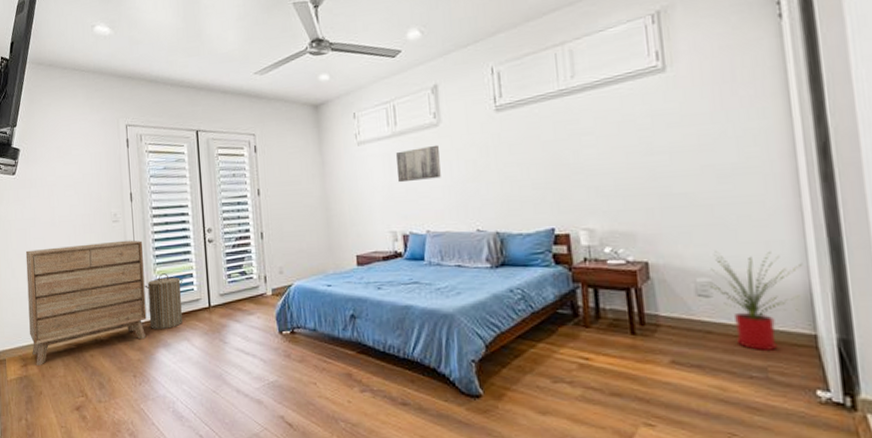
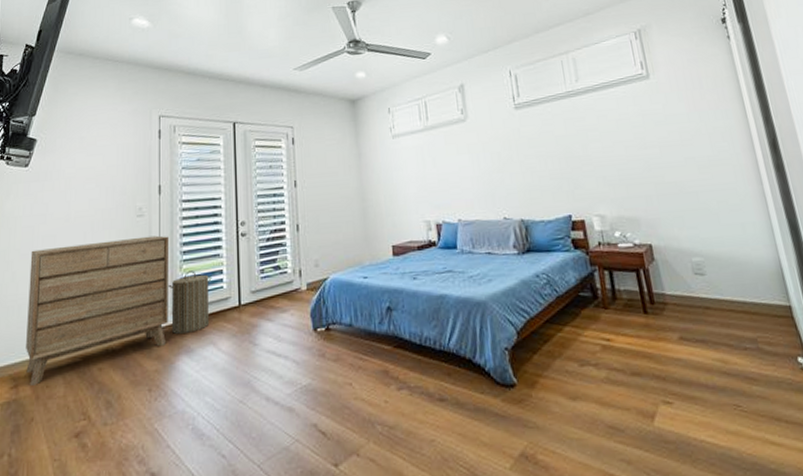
wall art: present [396,144,441,183] -> none [428,138,470,174]
house plant: present [708,251,803,350] -> none [702,233,774,323]

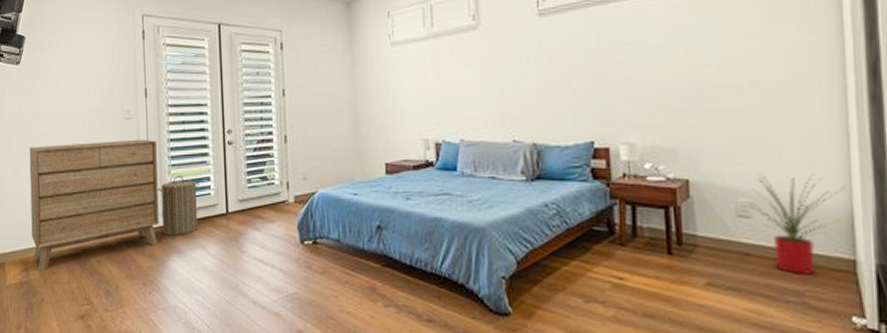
house plant: none [702,233,774,323] -> present [749,171,846,274]

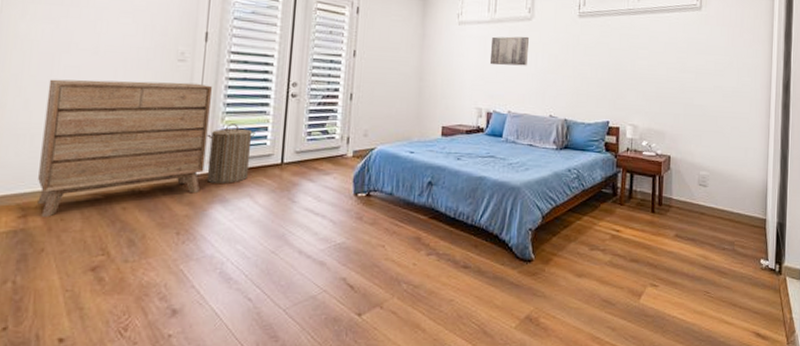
wall art: none [431,49,478,88] -> present [489,36,529,66]
house plant: present [749,171,846,274] -> none [707,152,765,229]

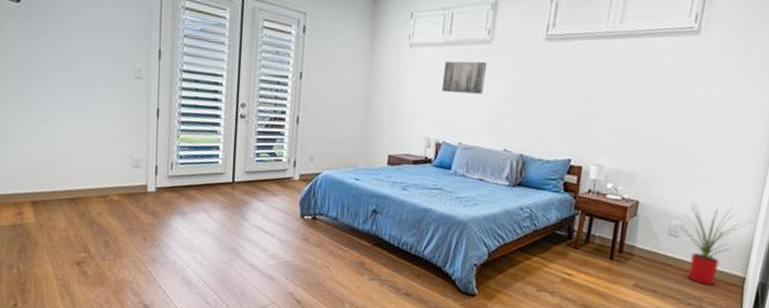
dresser: present [37,79,212,217] -> none [28,91,167,216]
laundry hamper: present [206,123,256,185] -> none [165,141,208,198]
house plant: none [707,152,765,229] -> present [679,200,753,285]

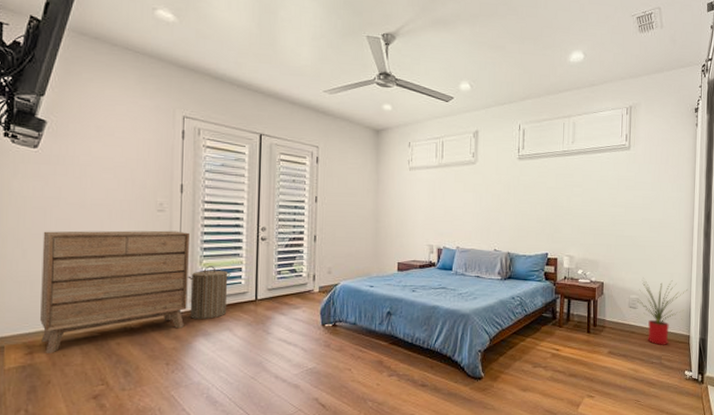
dresser: none [28,91,167,216] -> present [40,230,189,353]
laundry hamper: none [165,141,208,198] -> present [188,266,231,320]
wall art: present [441,61,487,95] -> none [438,179,473,206]

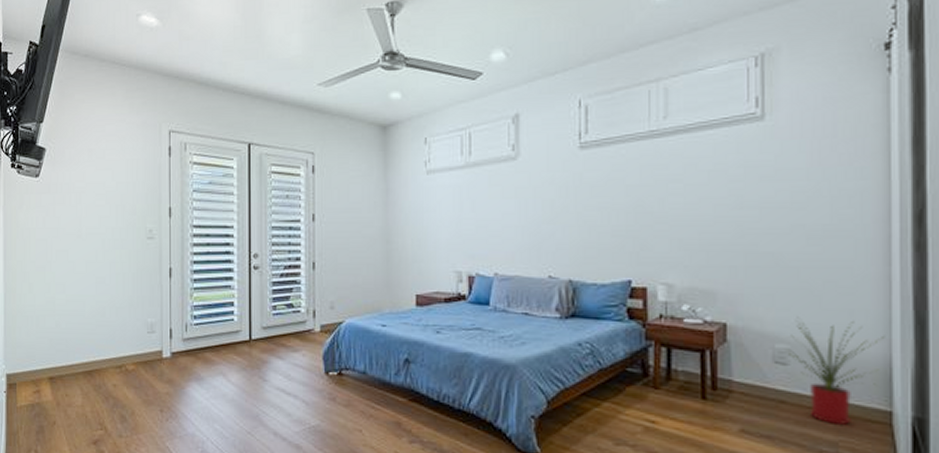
dresser: present [40,230,189,353] -> none [45,260,179,393]
laundry hamper: present [188,266,231,320] -> none [179,300,223,362]

